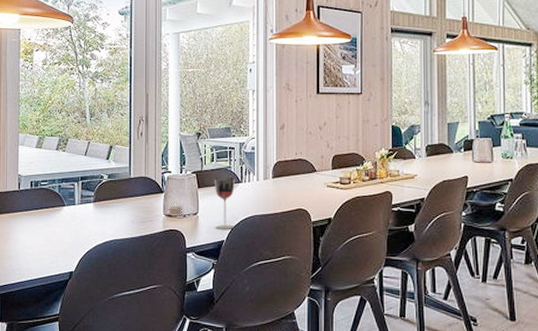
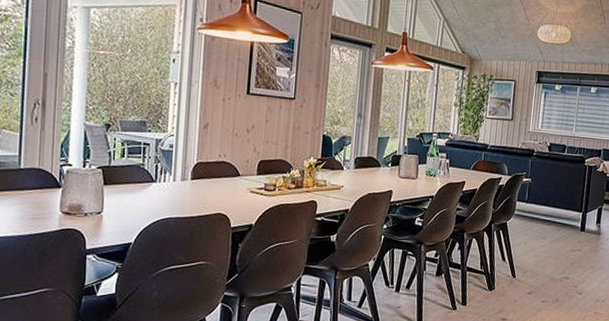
wineglass: present [215,177,235,229] -> none [122,175,148,231]

